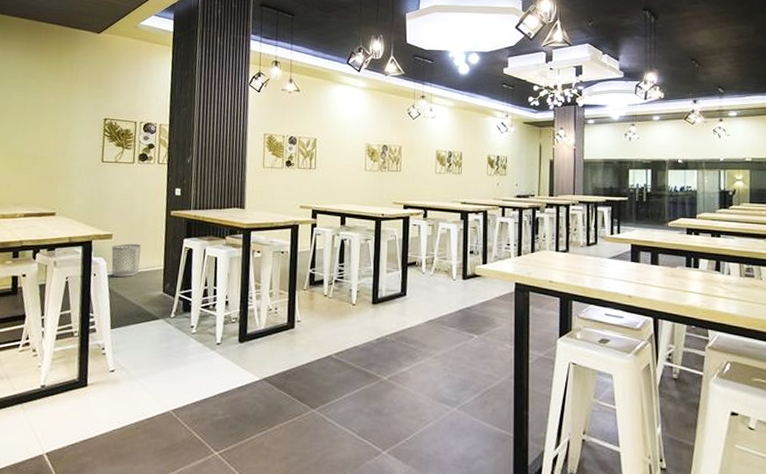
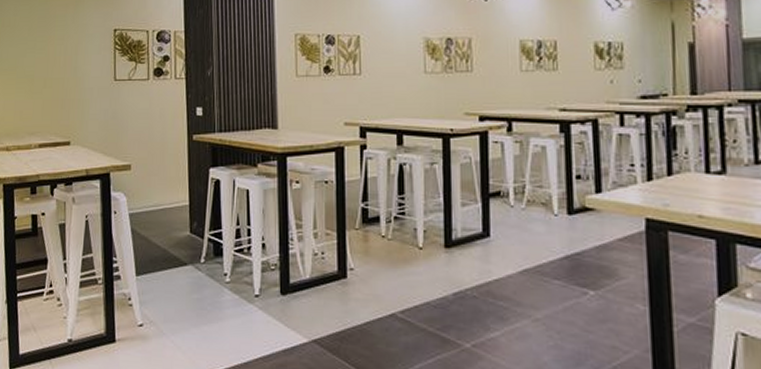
waste bin: present [111,243,141,277] -> none [131,175,162,215]

